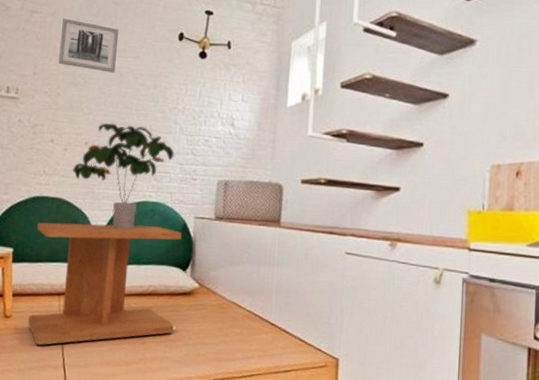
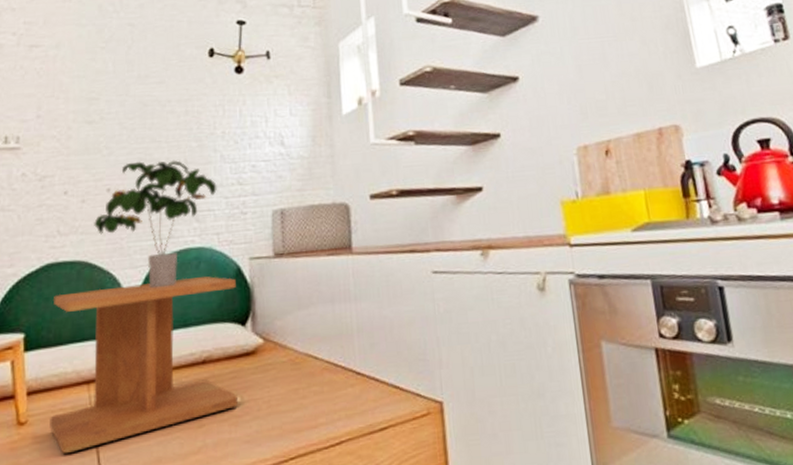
wall art: present [58,18,119,73] -> none [67,49,138,104]

